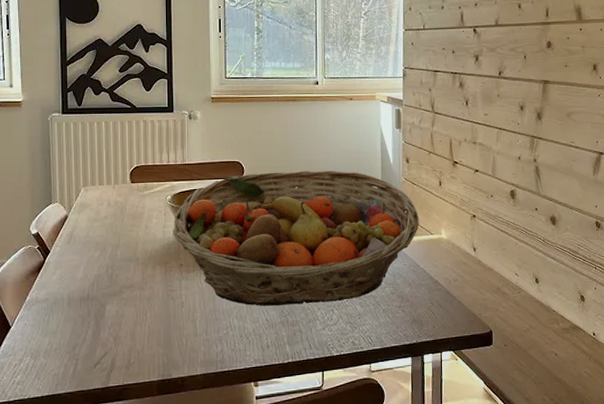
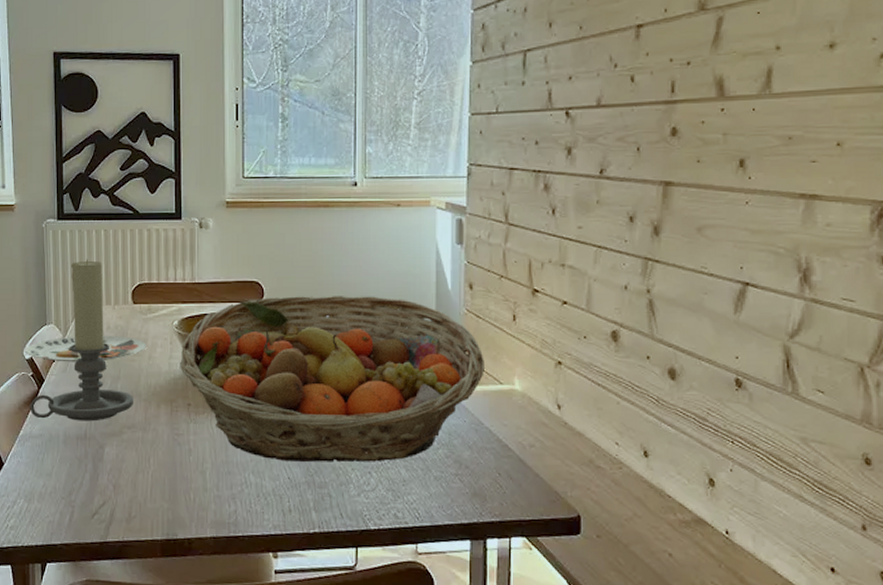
plate: none [32,210,143,235] -> present [25,335,146,363]
candle holder: none [36,146,132,285] -> present [30,259,133,422]

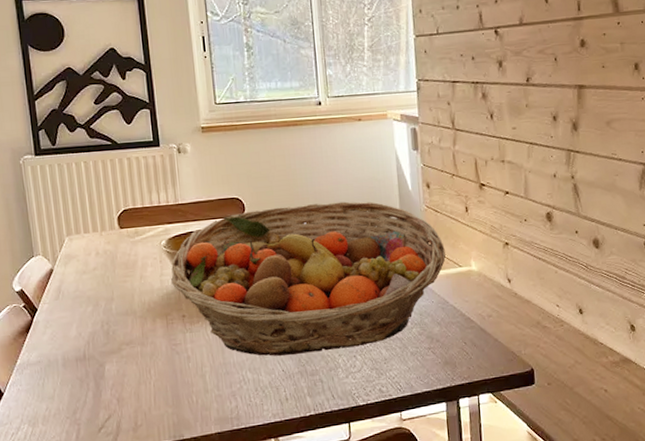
plate: present [25,335,146,363] -> none [14,260,137,291]
candle holder: present [30,259,133,422] -> none [24,191,129,347]

